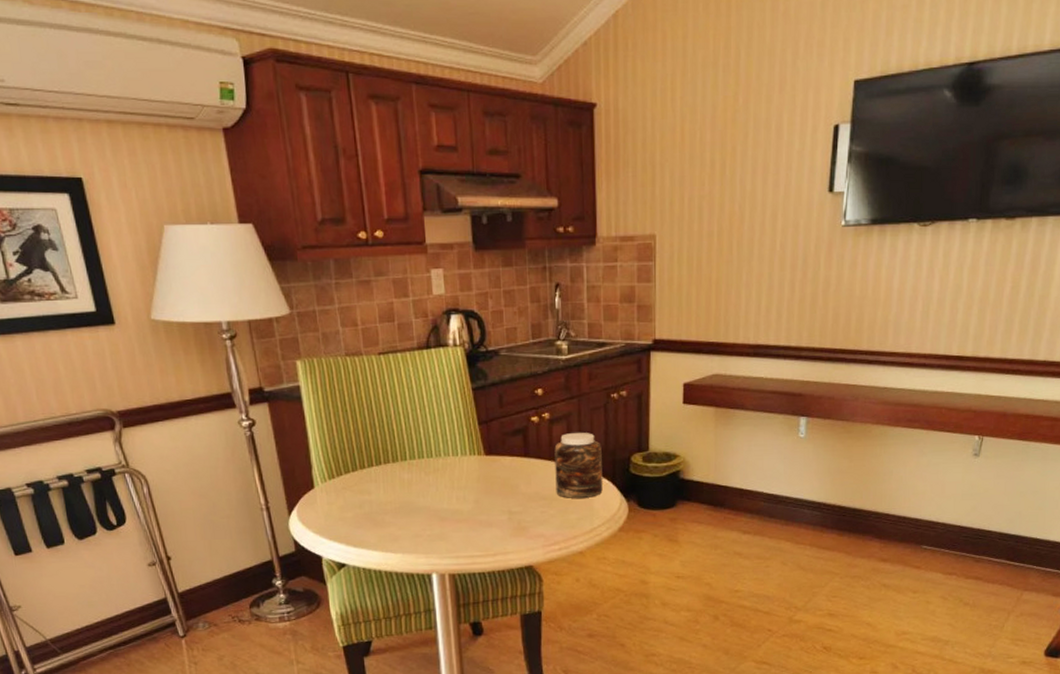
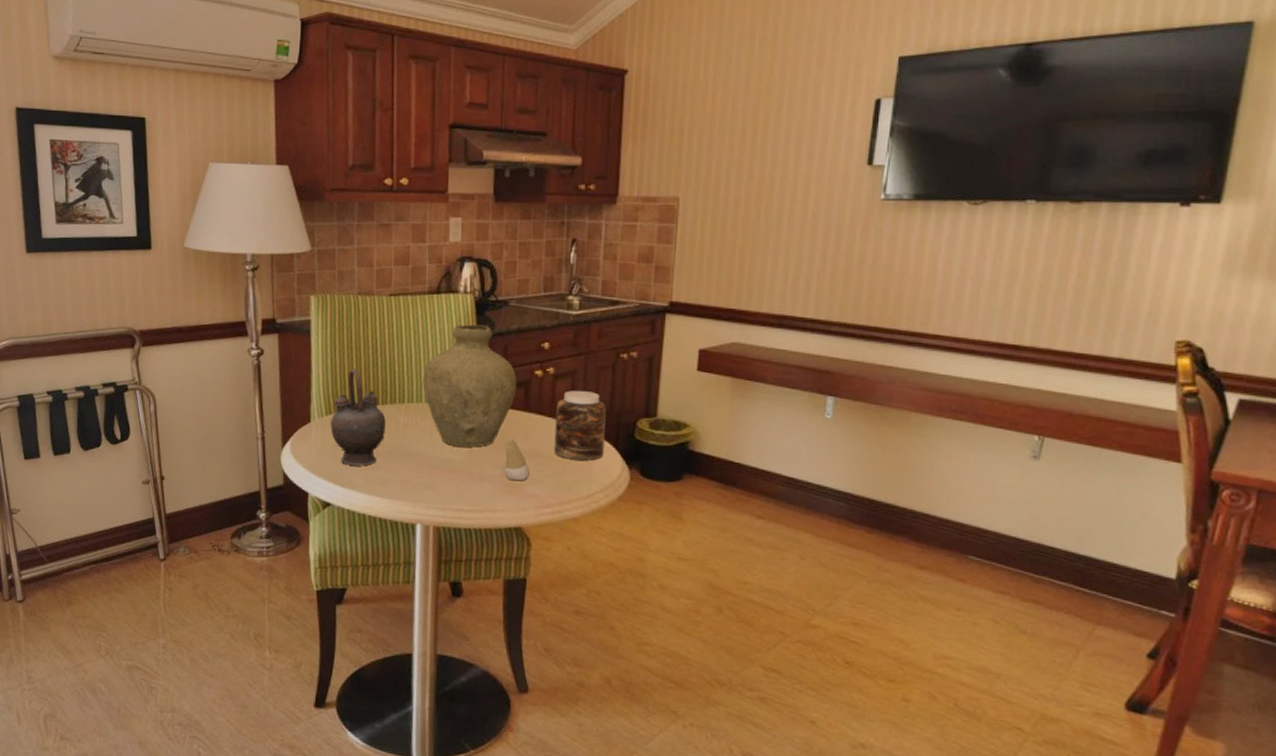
teapot: none [334,431,391,526] -> present [330,369,386,466]
vase: none [422,376,515,497] -> present [422,324,517,448]
tooth: none [509,485,535,523] -> present [504,439,530,480]

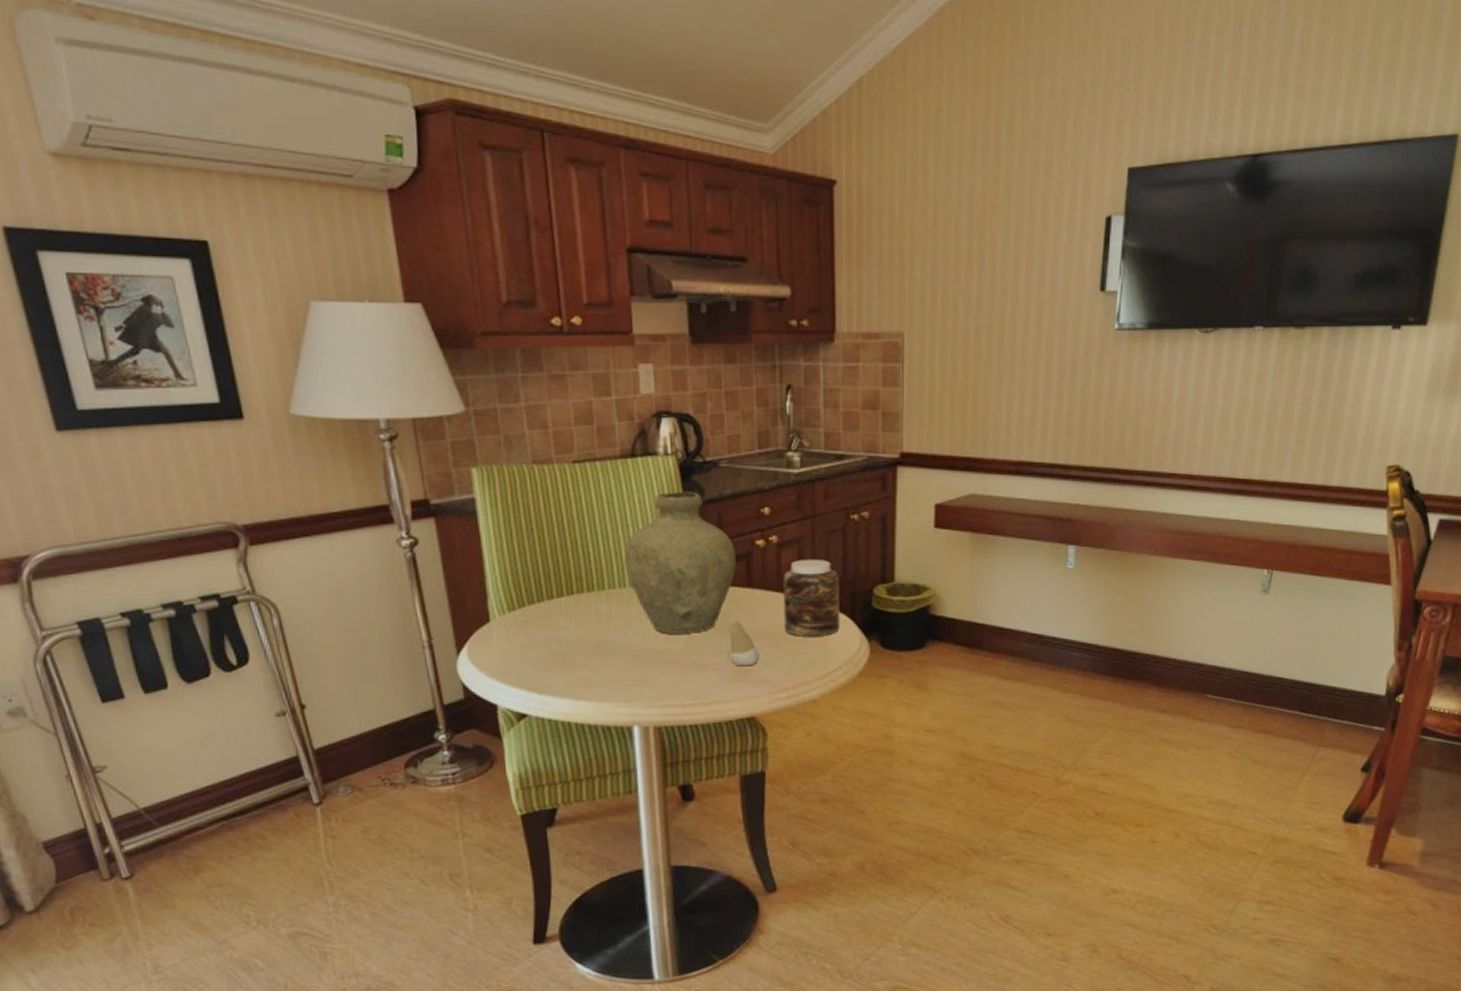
teapot: present [330,369,386,466] -> none [515,554,585,668]

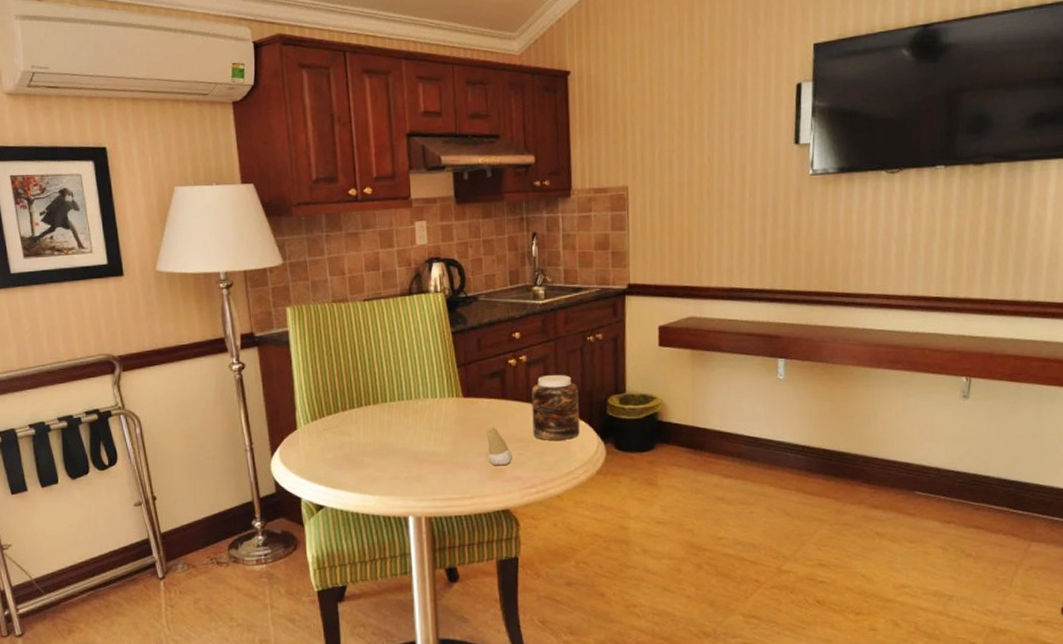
vase: present [624,491,737,634] -> none [402,321,493,439]

